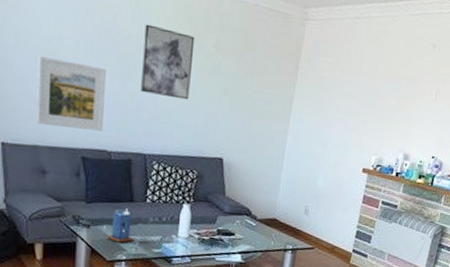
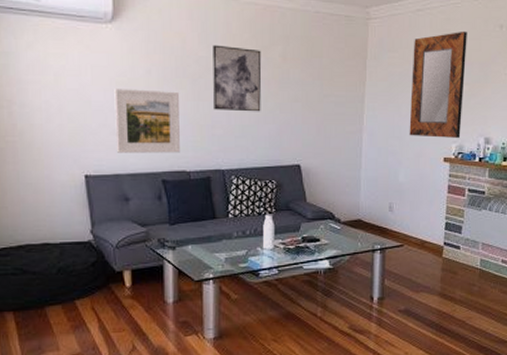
candle: present [107,208,134,243] -> none [193,226,220,261]
home mirror: none [333,45,401,151] -> present [409,31,467,138]

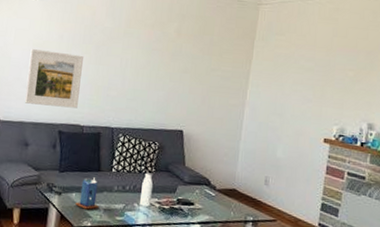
candle: none [193,226,220,261] -> present [75,177,100,210]
wall art: present [212,44,262,112] -> none [110,18,159,79]
home mirror: present [409,31,467,138] -> none [290,20,355,121]

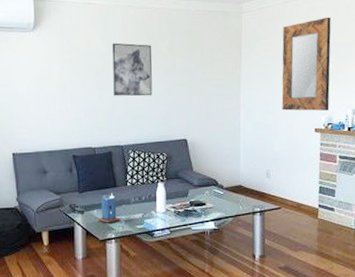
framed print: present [24,48,83,109] -> none [35,82,87,134]
wall art: none [110,18,159,79] -> present [112,43,153,96]
home mirror: none [290,20,355,121] -> present [281,16,331,111]

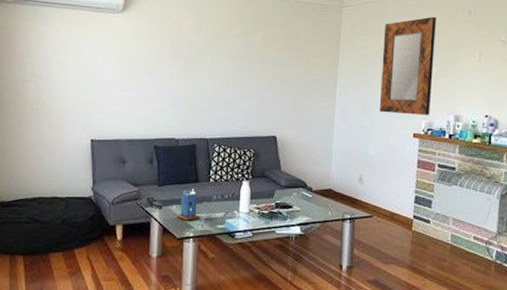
wall art: present [112,43,153,96] -> none [201,30,246,88]

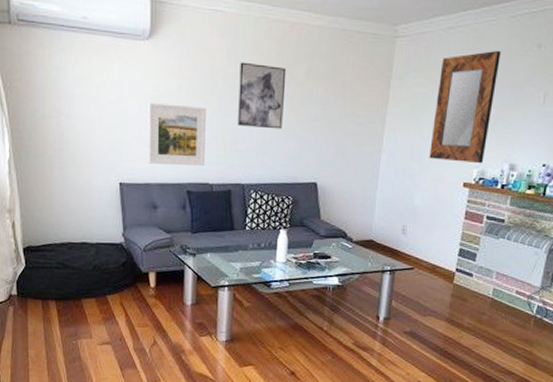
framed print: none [118,66,173,123] -> present [147,102,206,166]
candle: present [176,189,200,221] -> none [211,236,236,269]
wall art: none [201,30,246,88] -> present [237,62,286,129]

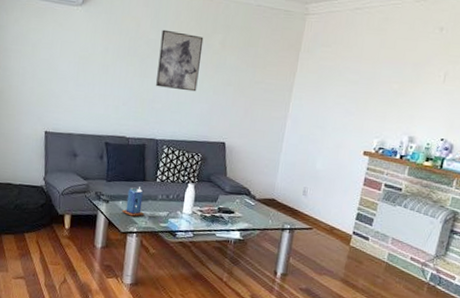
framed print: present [147,102,206,166] -> none [72,60,128,121]
candle: none [211,236,236,269] -> present [122,187,145,217]
home mirror: present [429,50,501,163] -> none [332,31,404,134]

